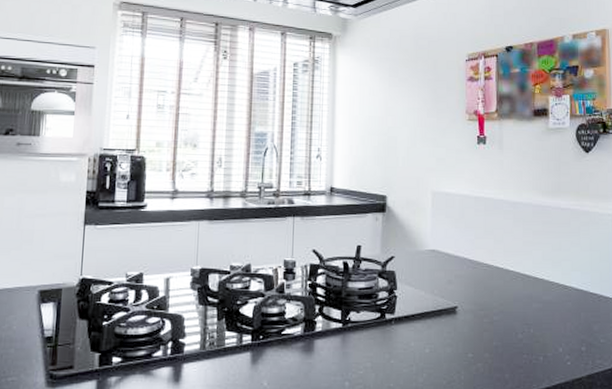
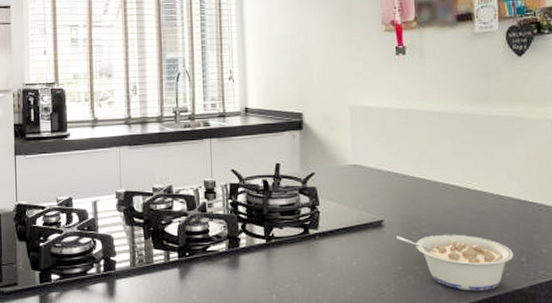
legume: none [469,322,575,380] -> present [397,234,514,291]

